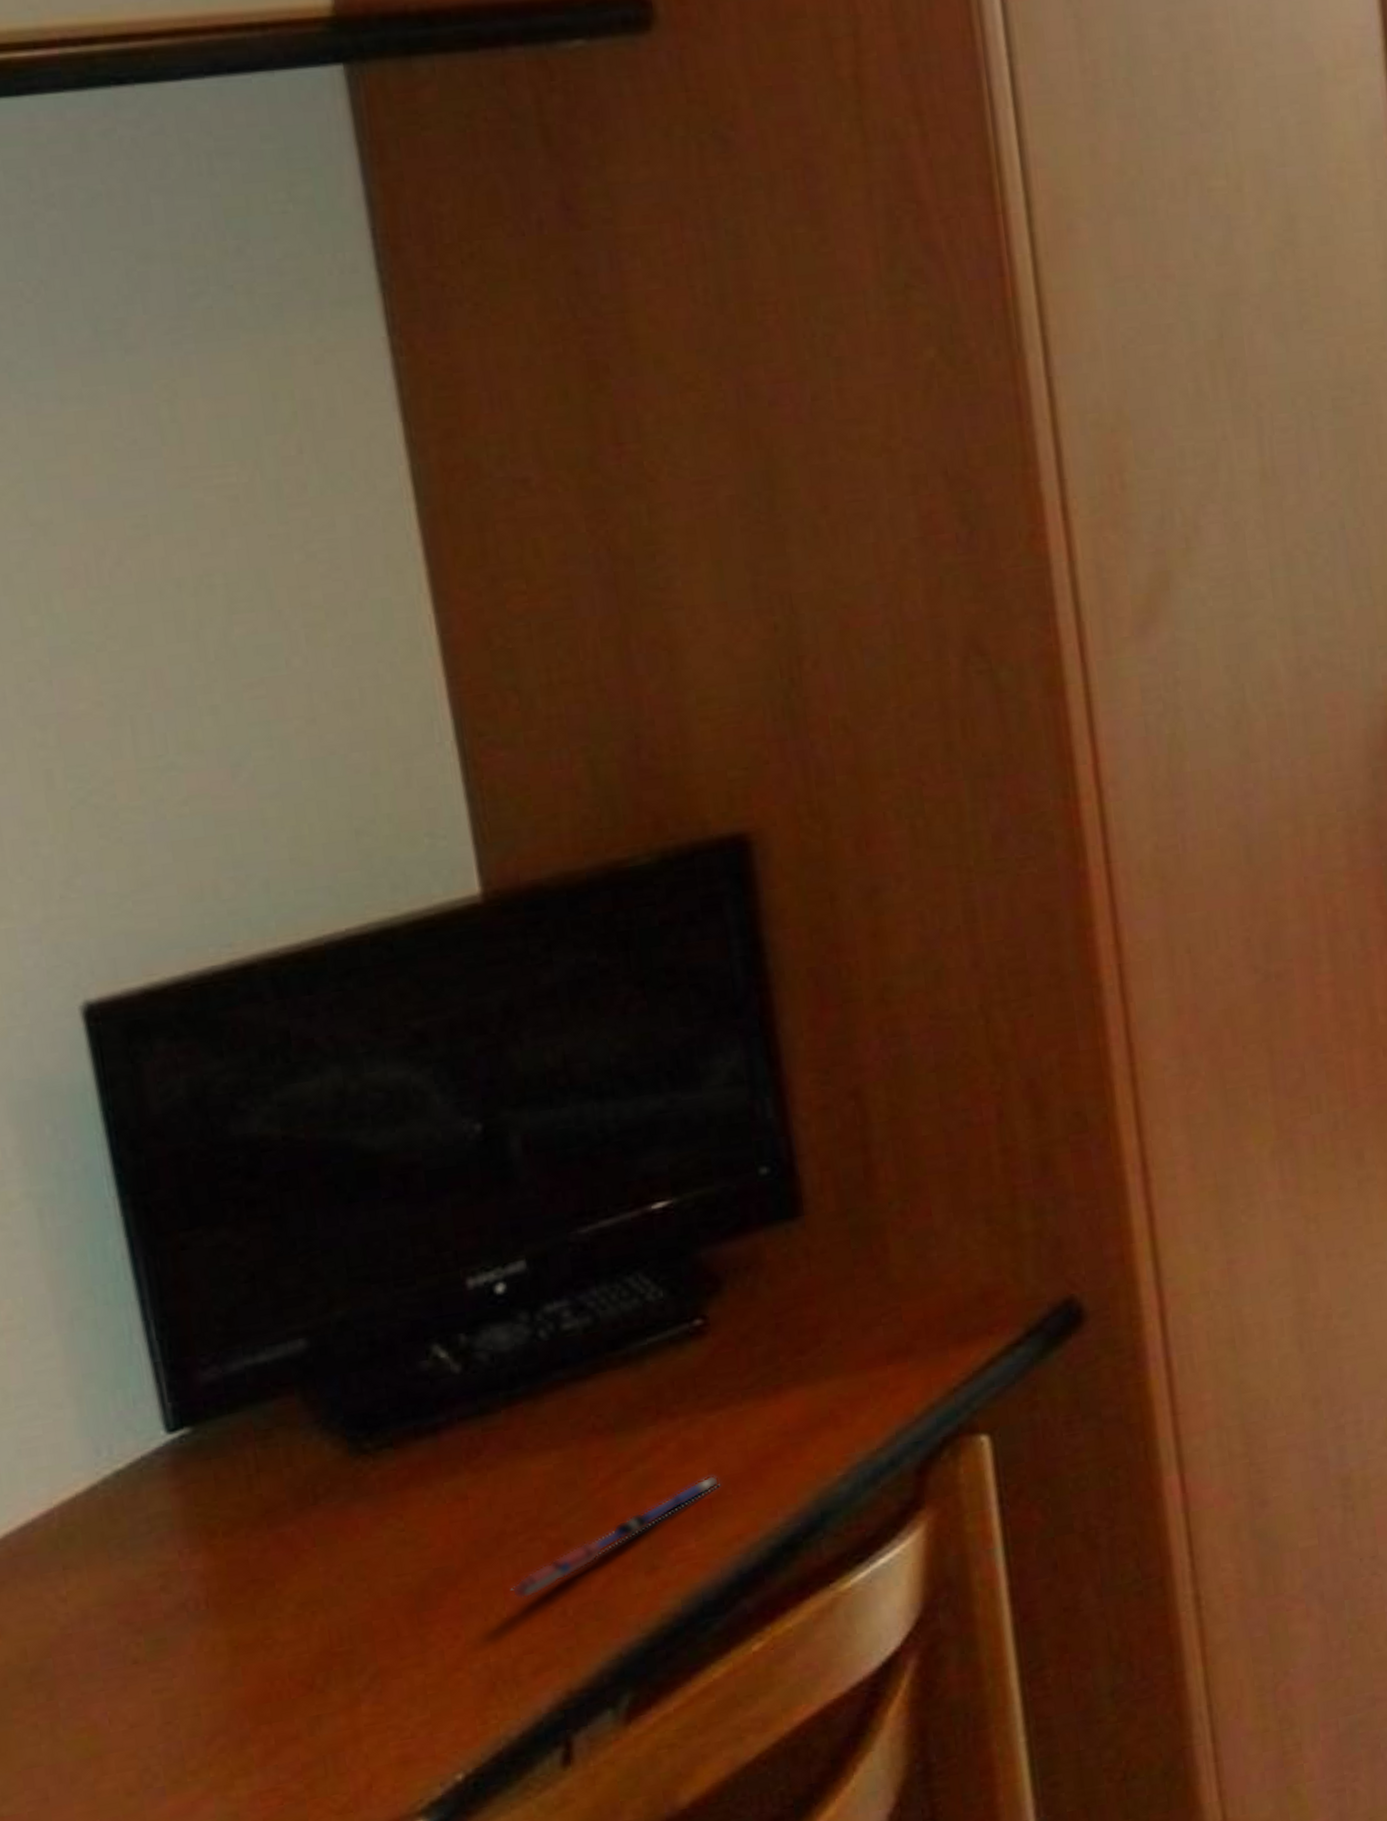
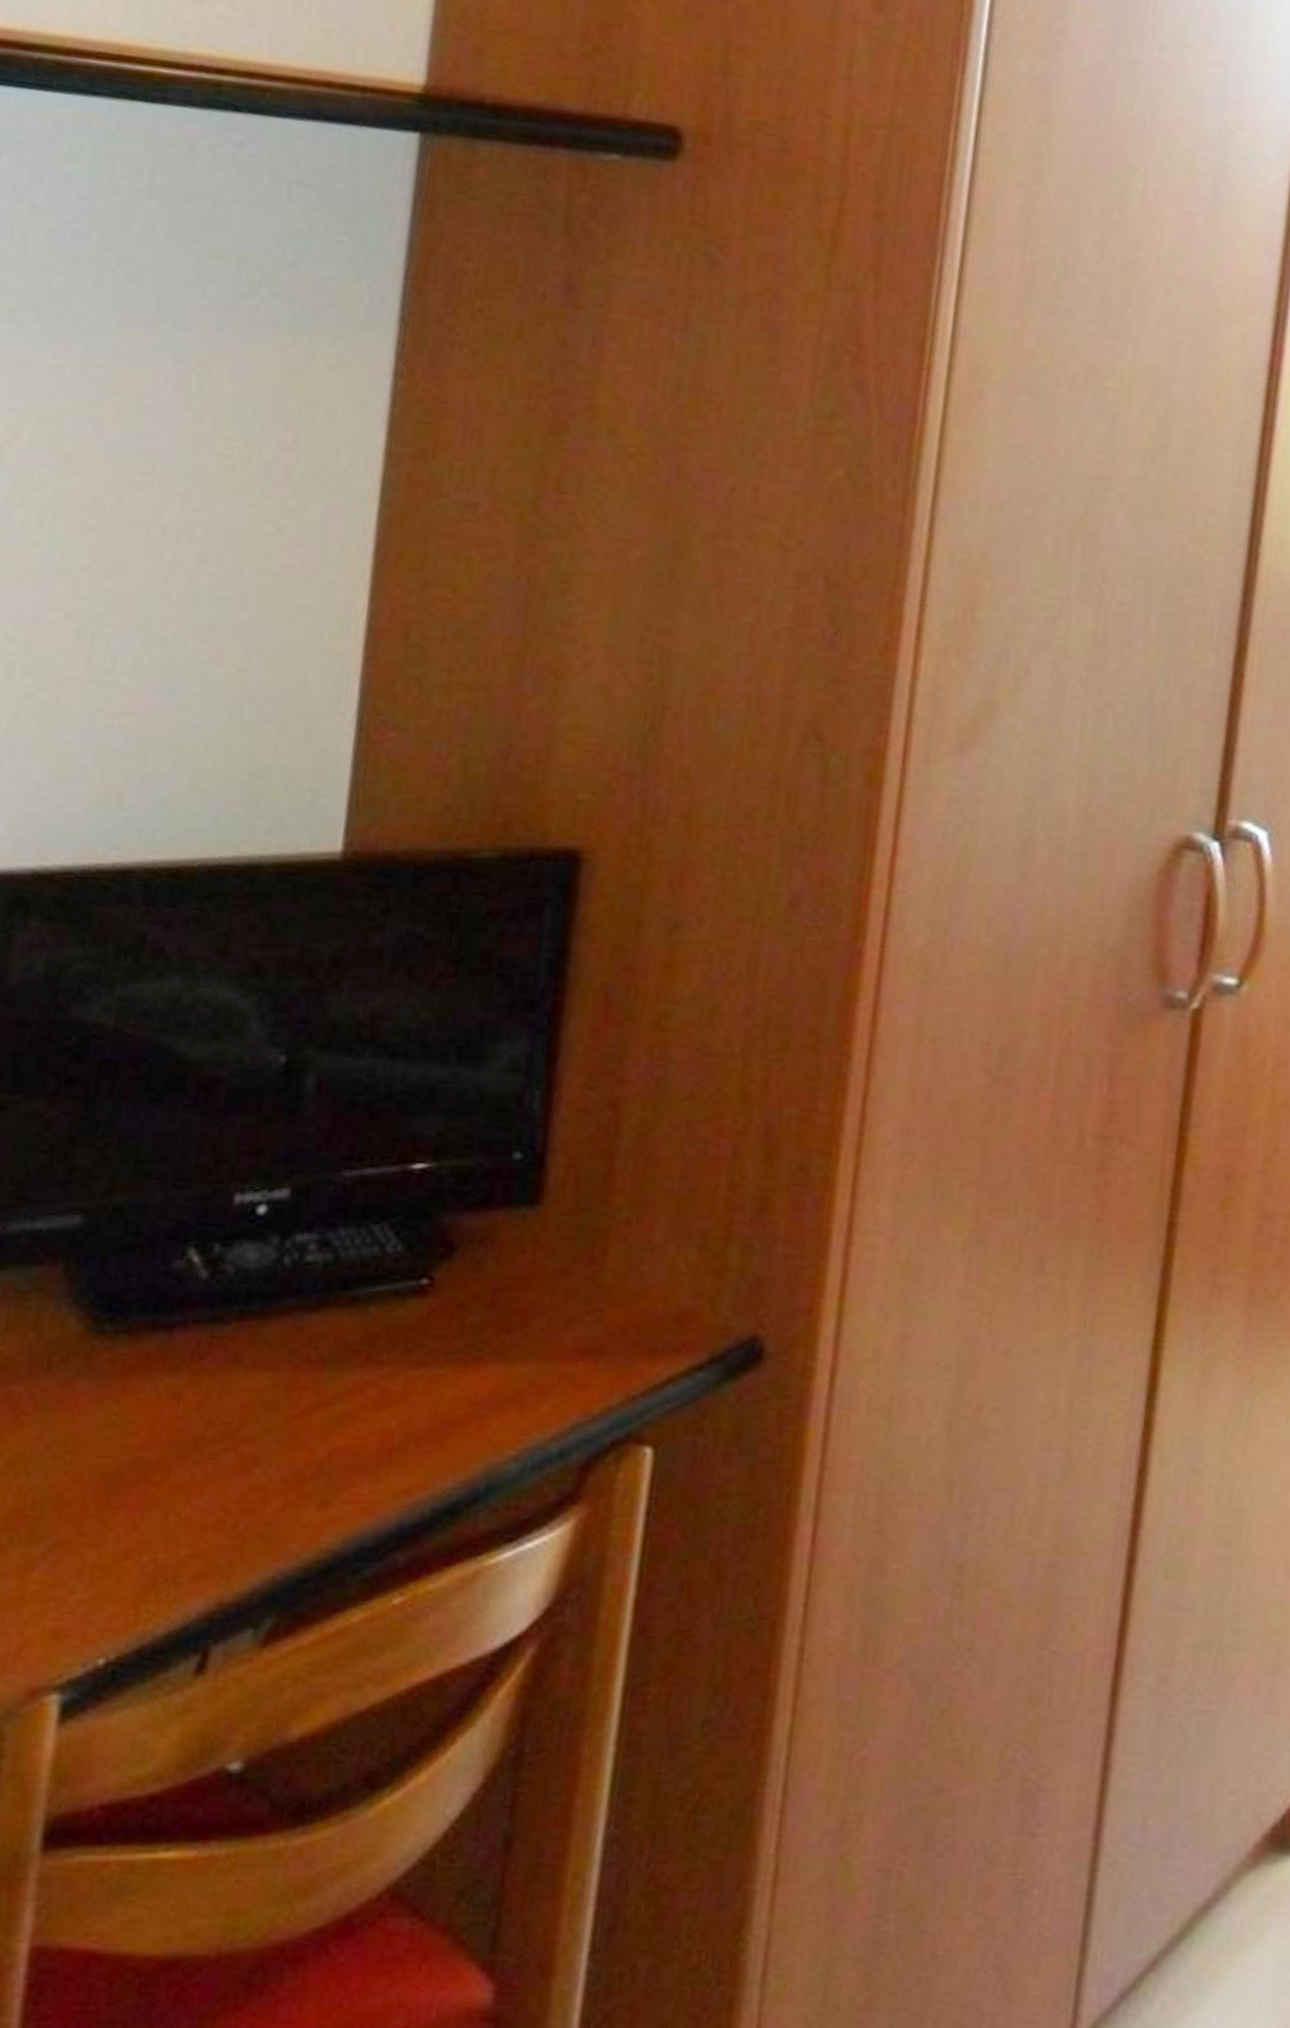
pen: present [510,1475,720,1600] -> none [194,1427,405,1505]

